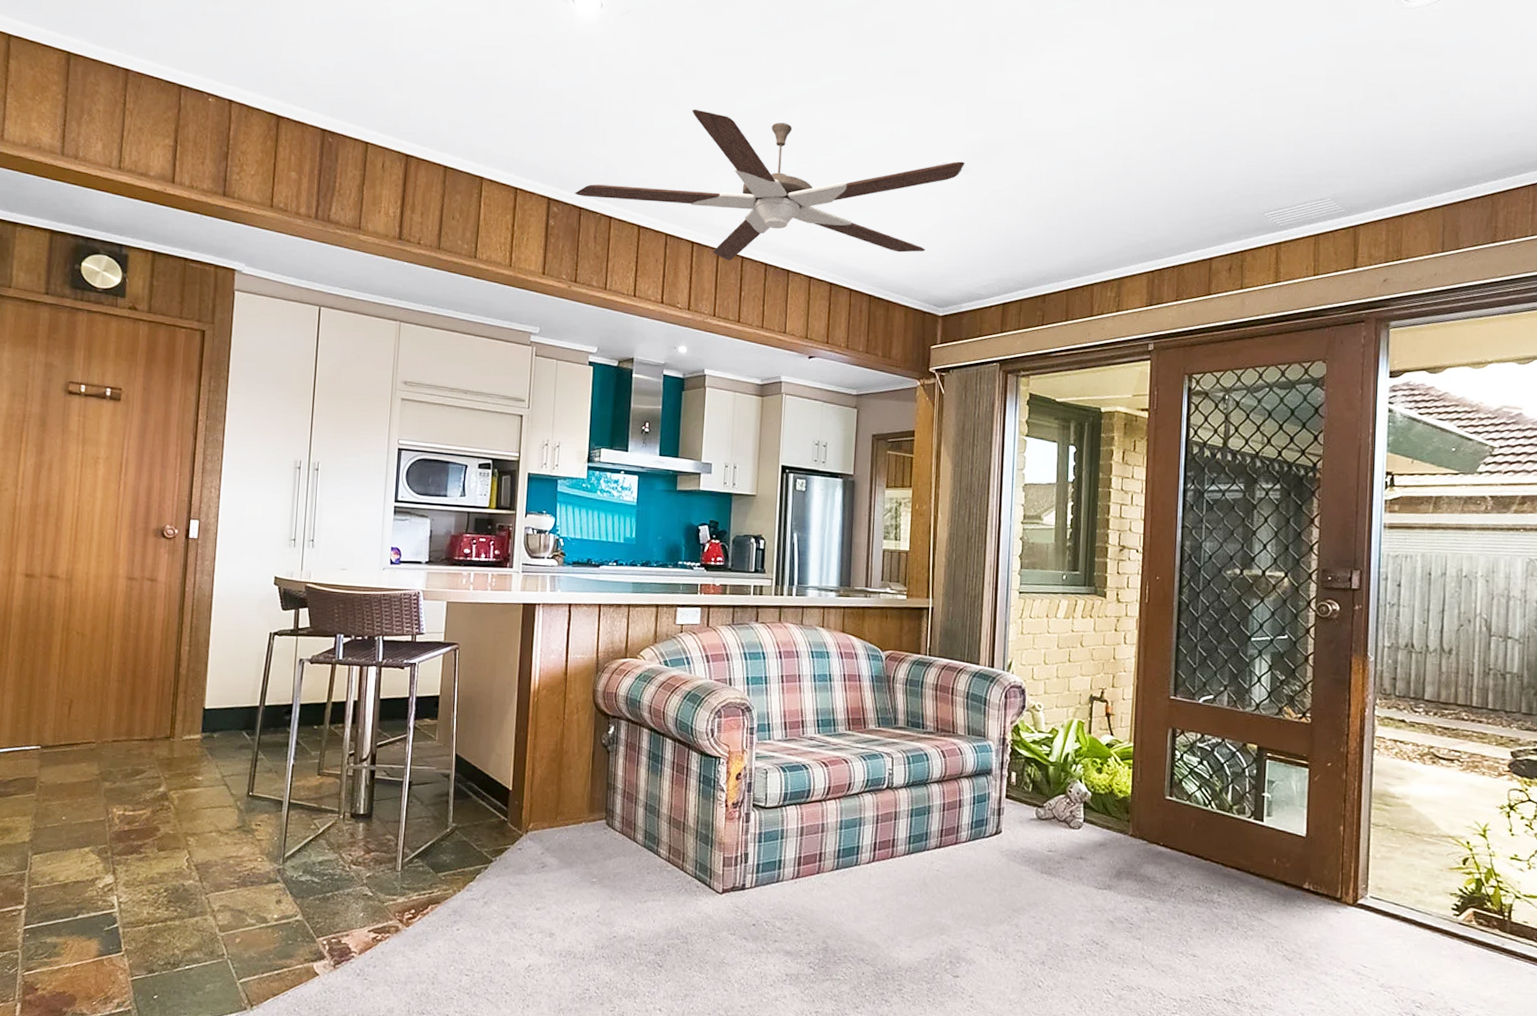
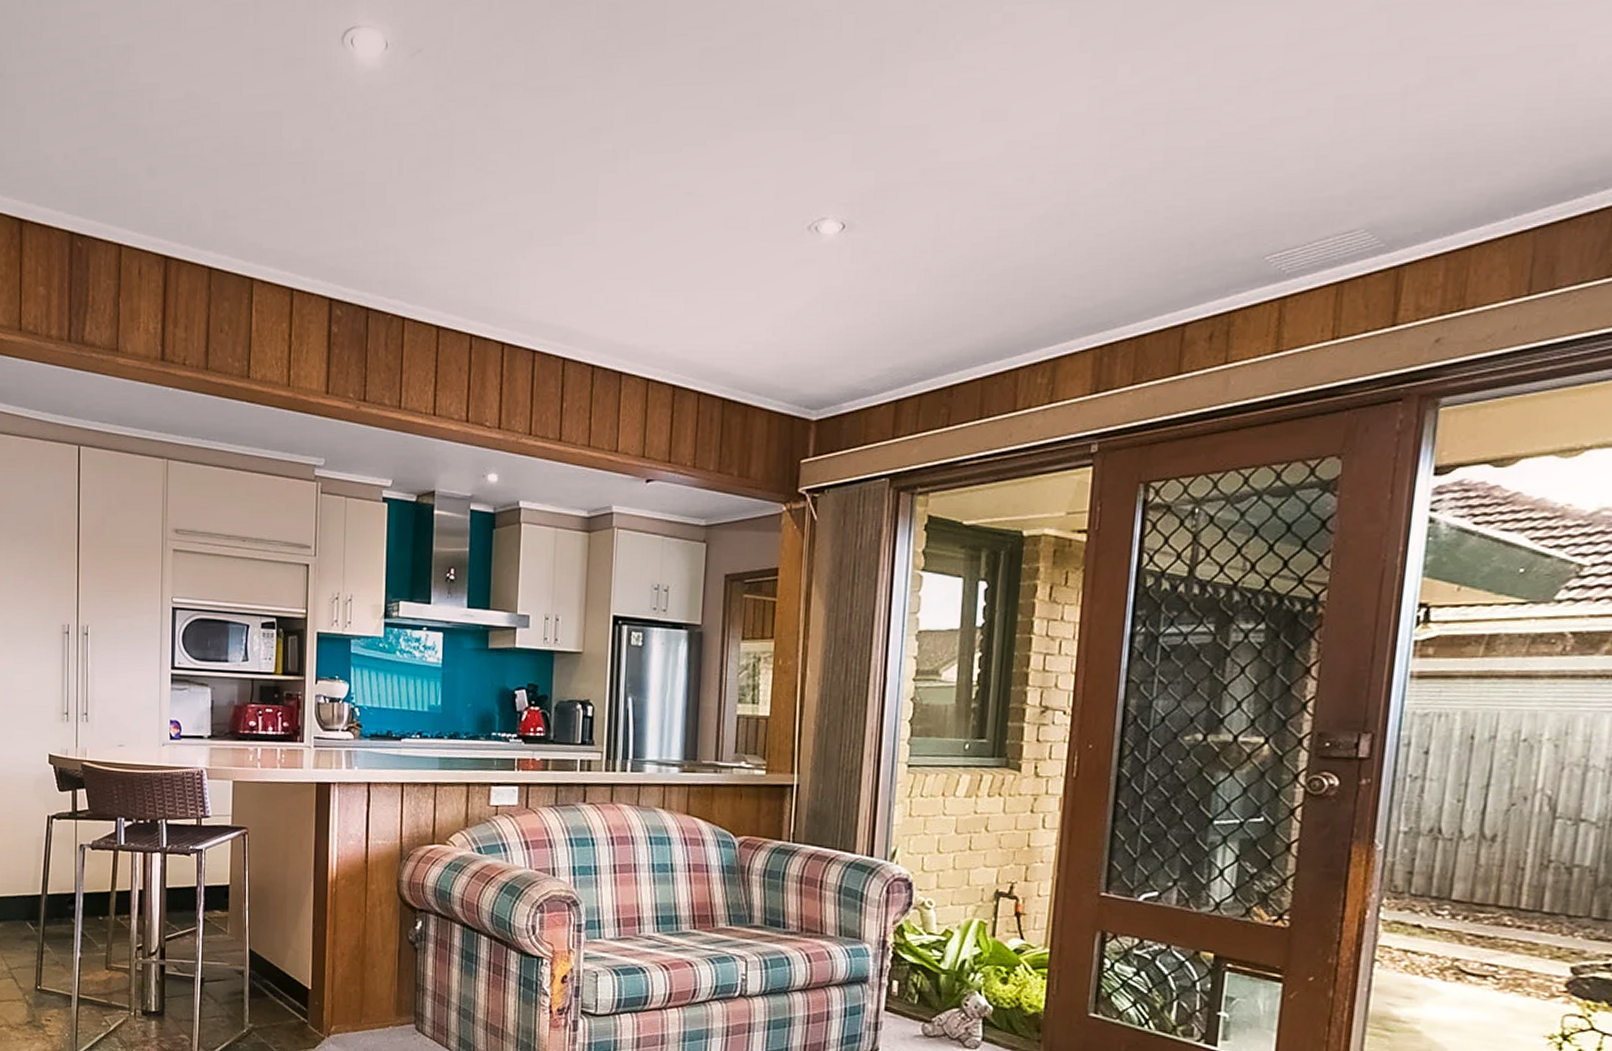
ceiling fan: present [574,109,966,261] -> none [360,171,850,365]

